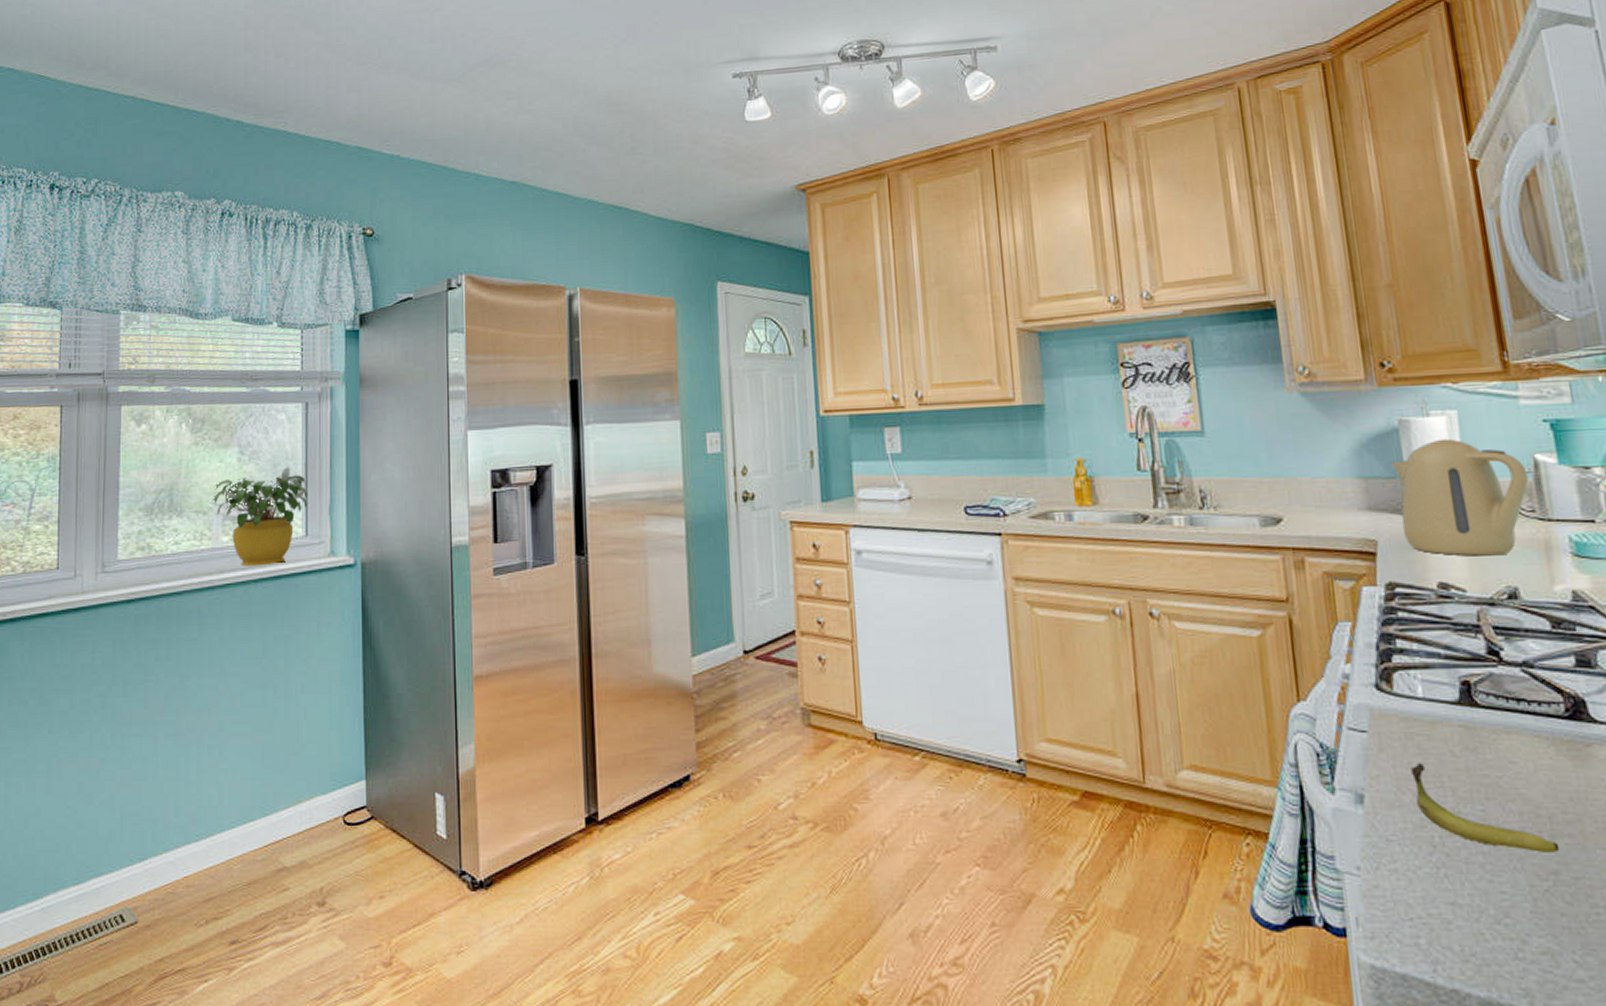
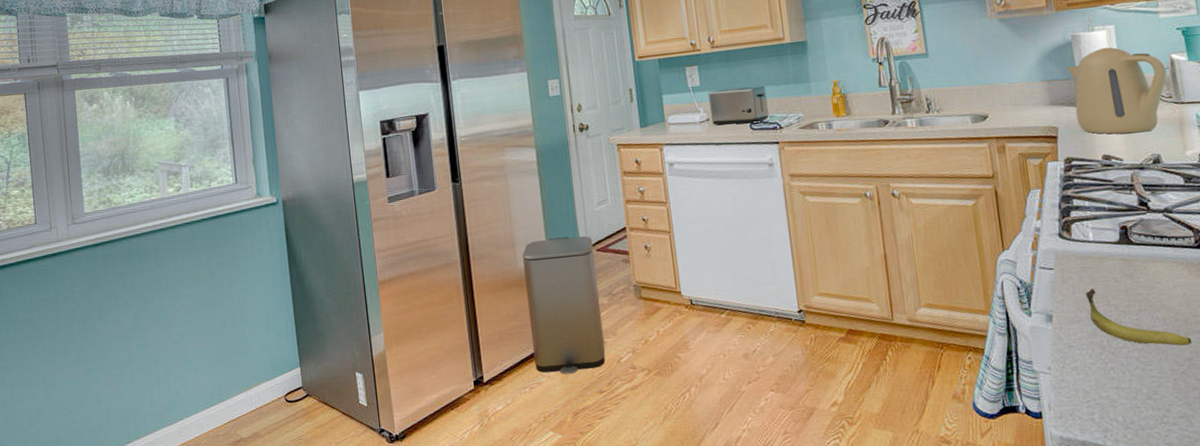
potted flower: present [212,467,309,567] -> none [157,130,235,211]
pedal bin: none [659,637,759,819] -> present [522,236,606,374]
toaster: none [911,458,990,507] -> present [707,85,769,126]

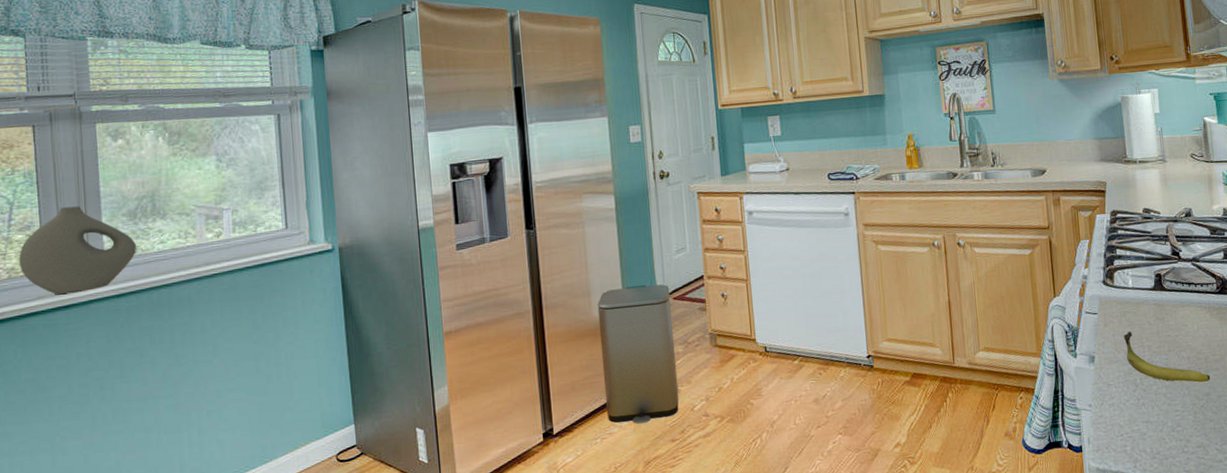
vase: none [15,164,110,244] -> present [19,206,136,295]
toaster: present [707,85,769,126] -> none [788,137,846,175]
kettle: present [1067,47,1167,134] -> none [1116,108,1200,190]

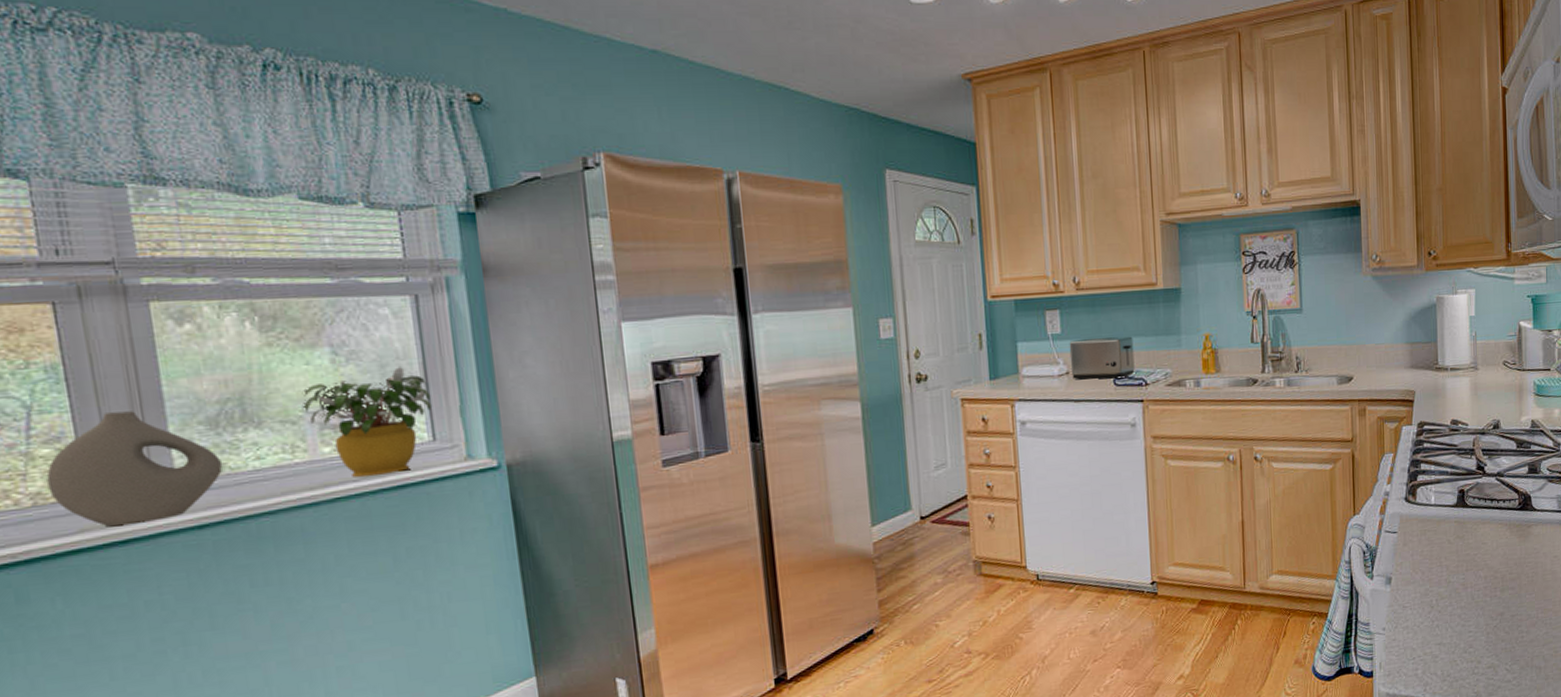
potted flower: none [194,170,286,258] -> present [301,367,431,479]
pedal bin: present [597,284,679,424] -> none [840,506,937,665]
toaster: none [788,137,846,175] -> present [1069,336,1135,380]
banana: present [1124,331,1211,383] -> none [1423,551,1506,602]

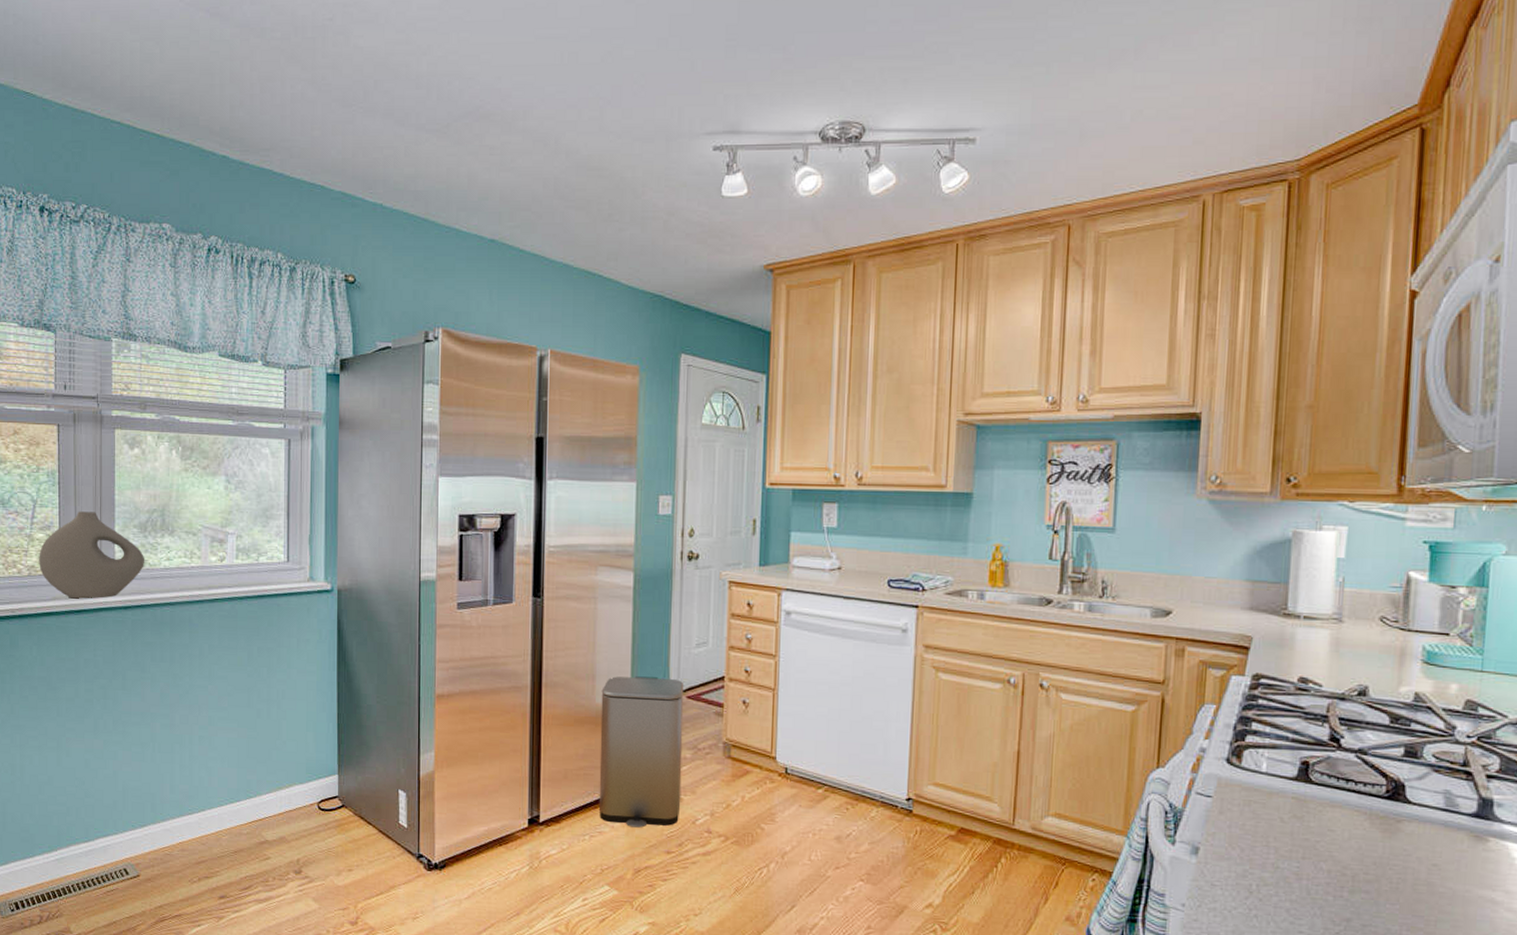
potted flower: present [301,367,431,479] -> none [201,498,290,586]
pedal bin: none [840,506,937,665] -> present [598,676,684,828]
toaster: present [1069,336,1135,380] -> none [843,535,914,580]

